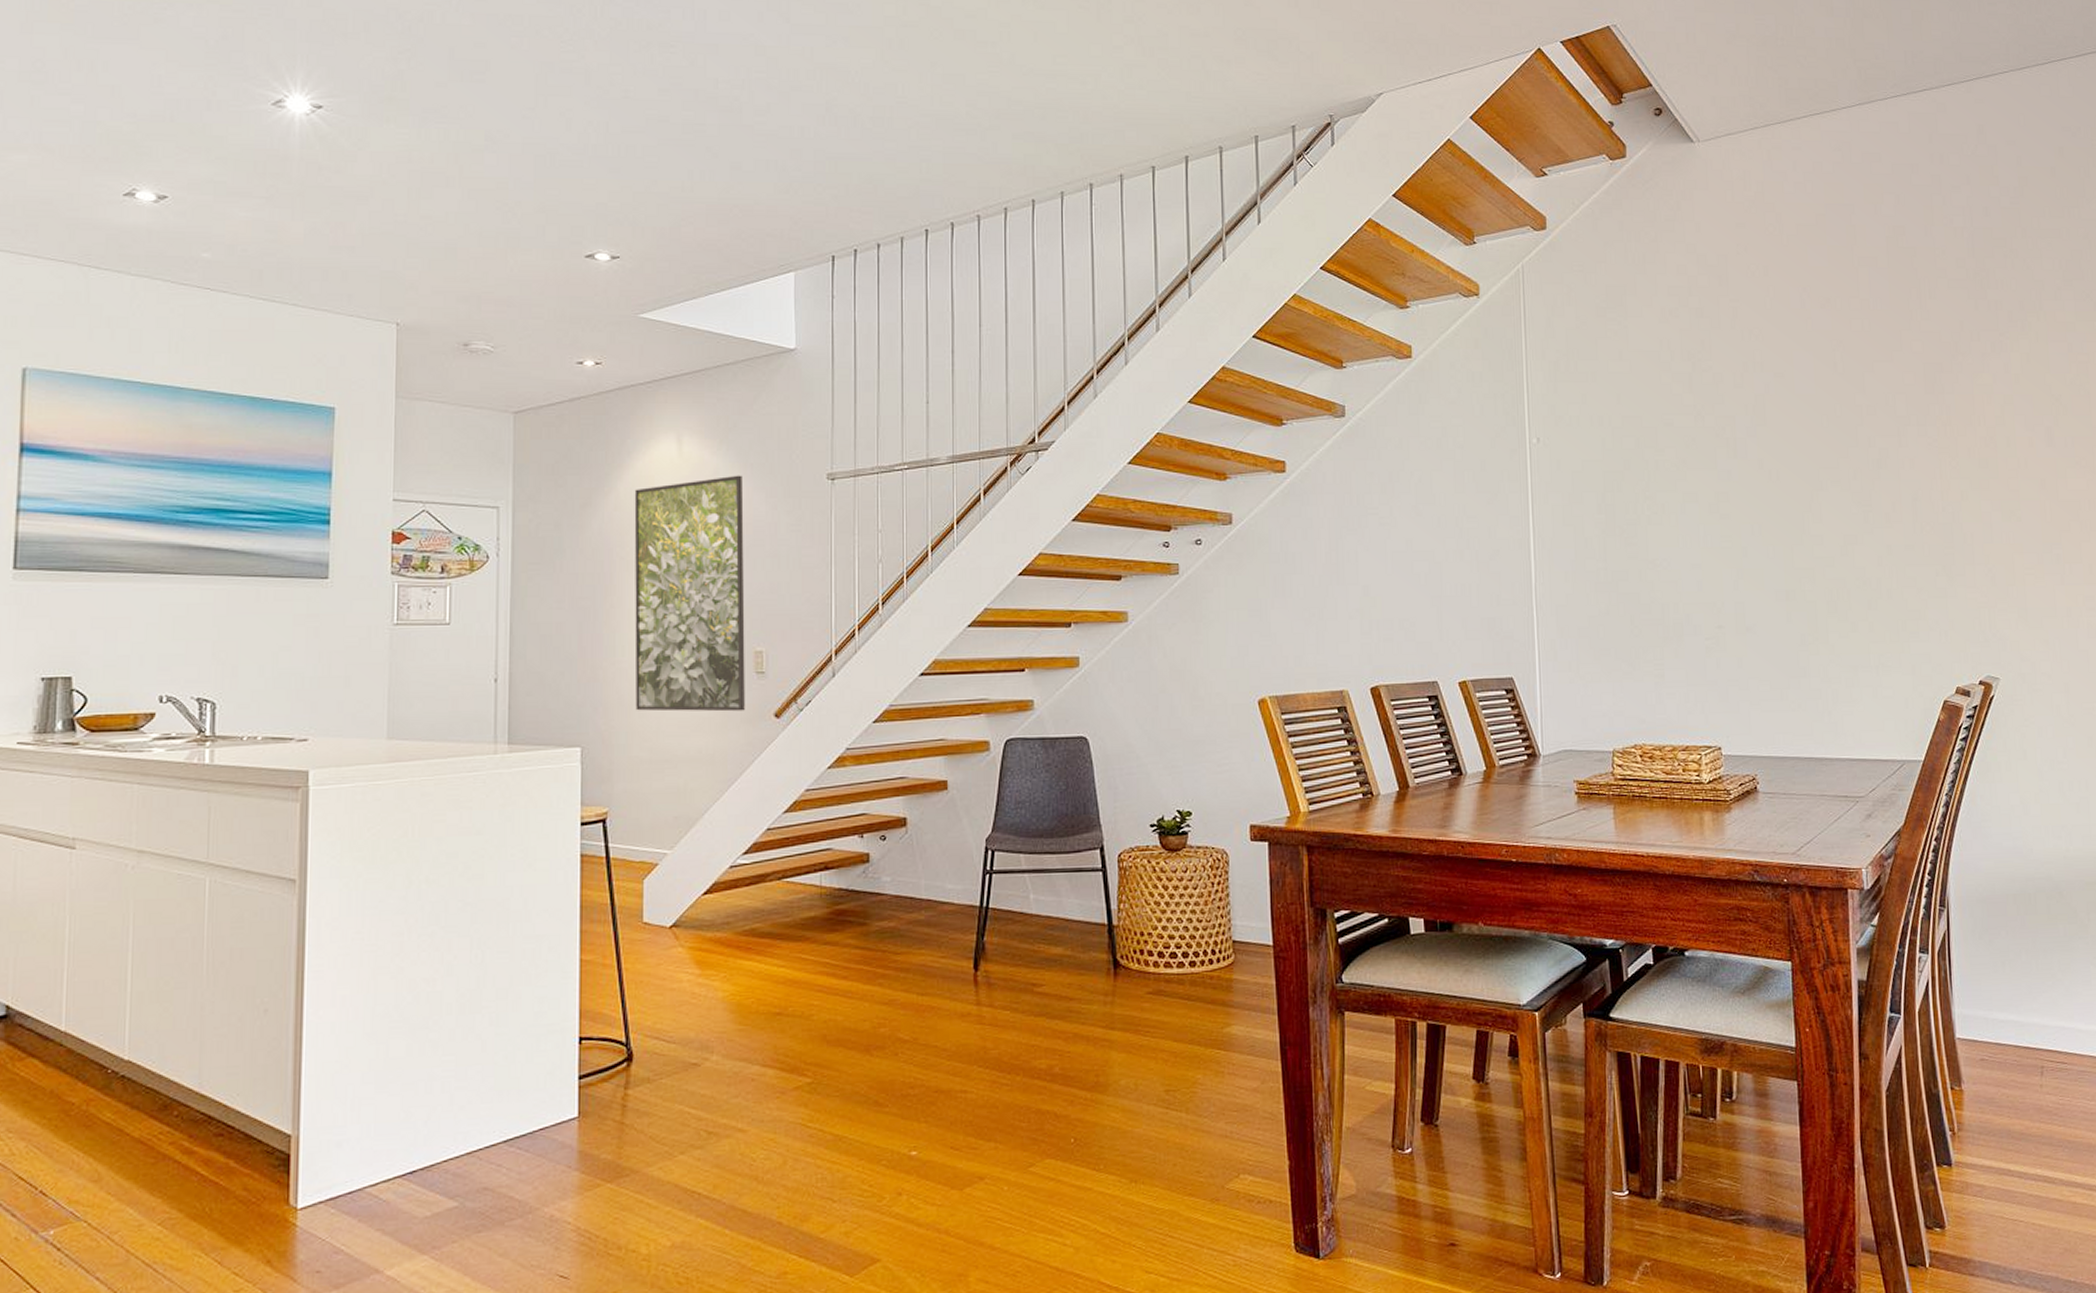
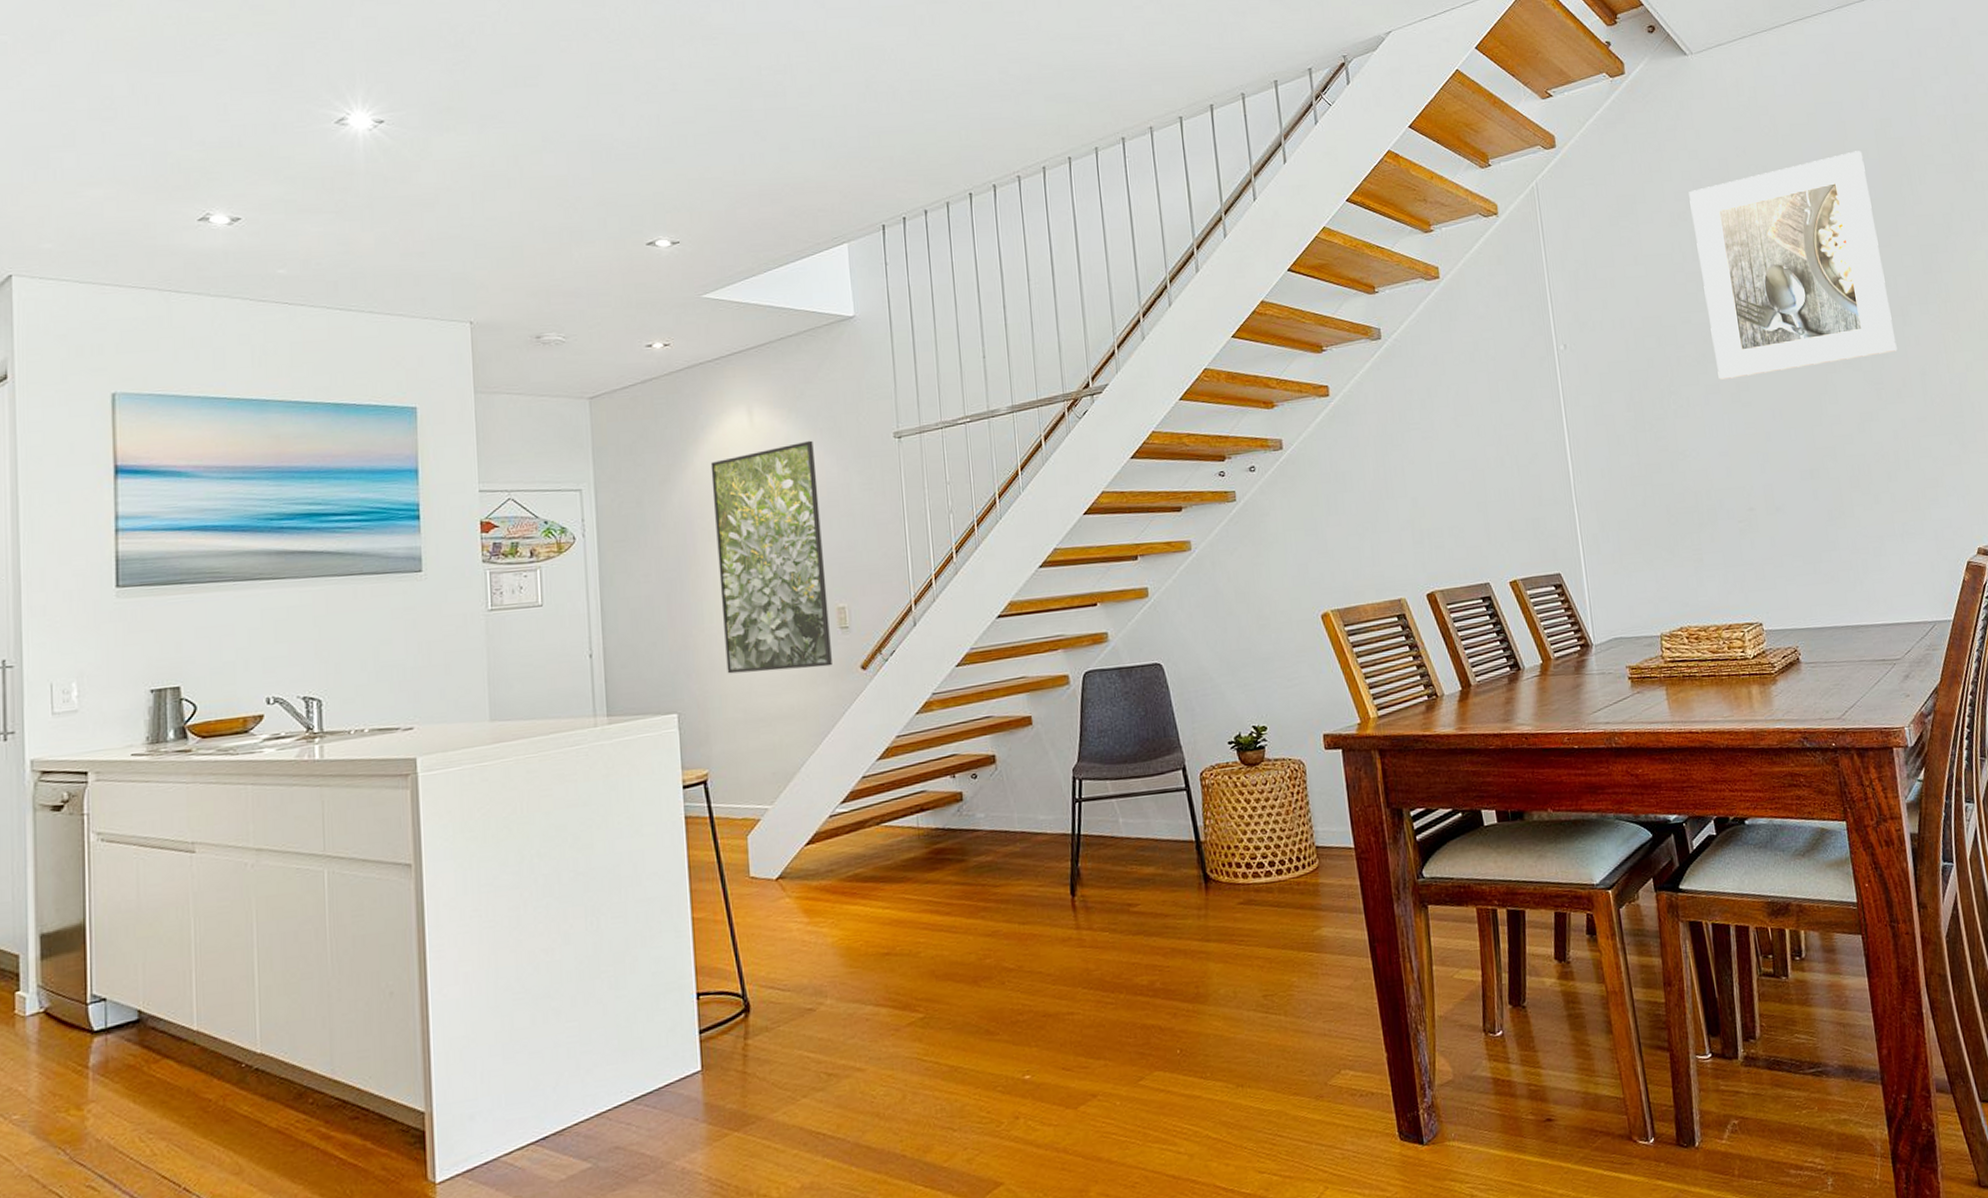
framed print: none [1683,258,1890,488] -> present [1688,150,1897,380]

